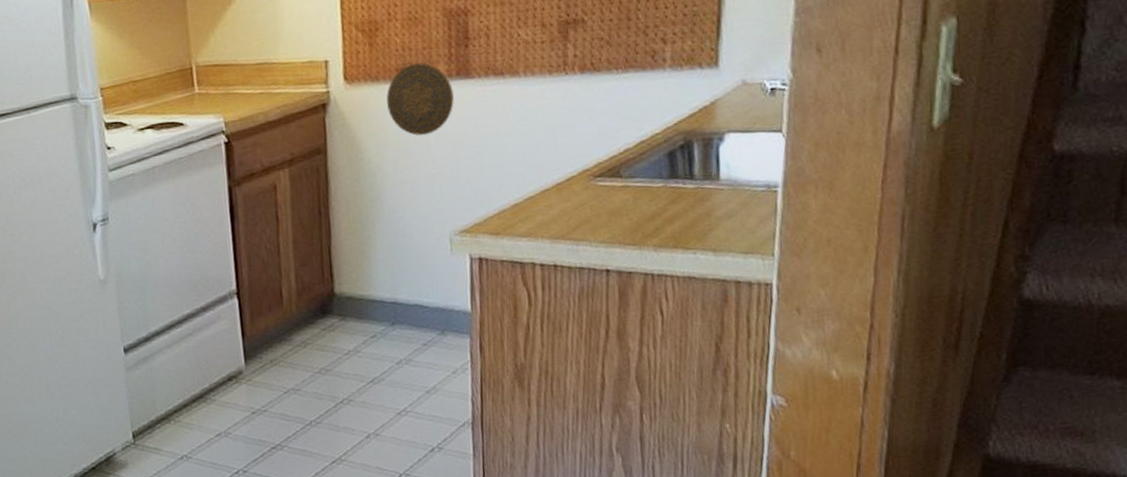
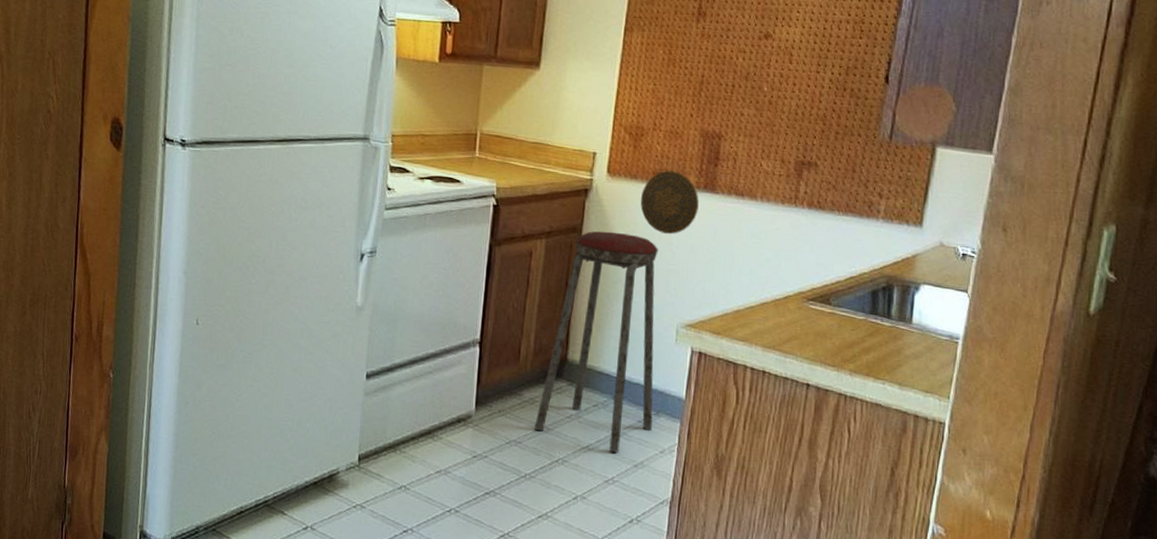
music stool: none [311,143,439,382] -> present [534,231,658,453]

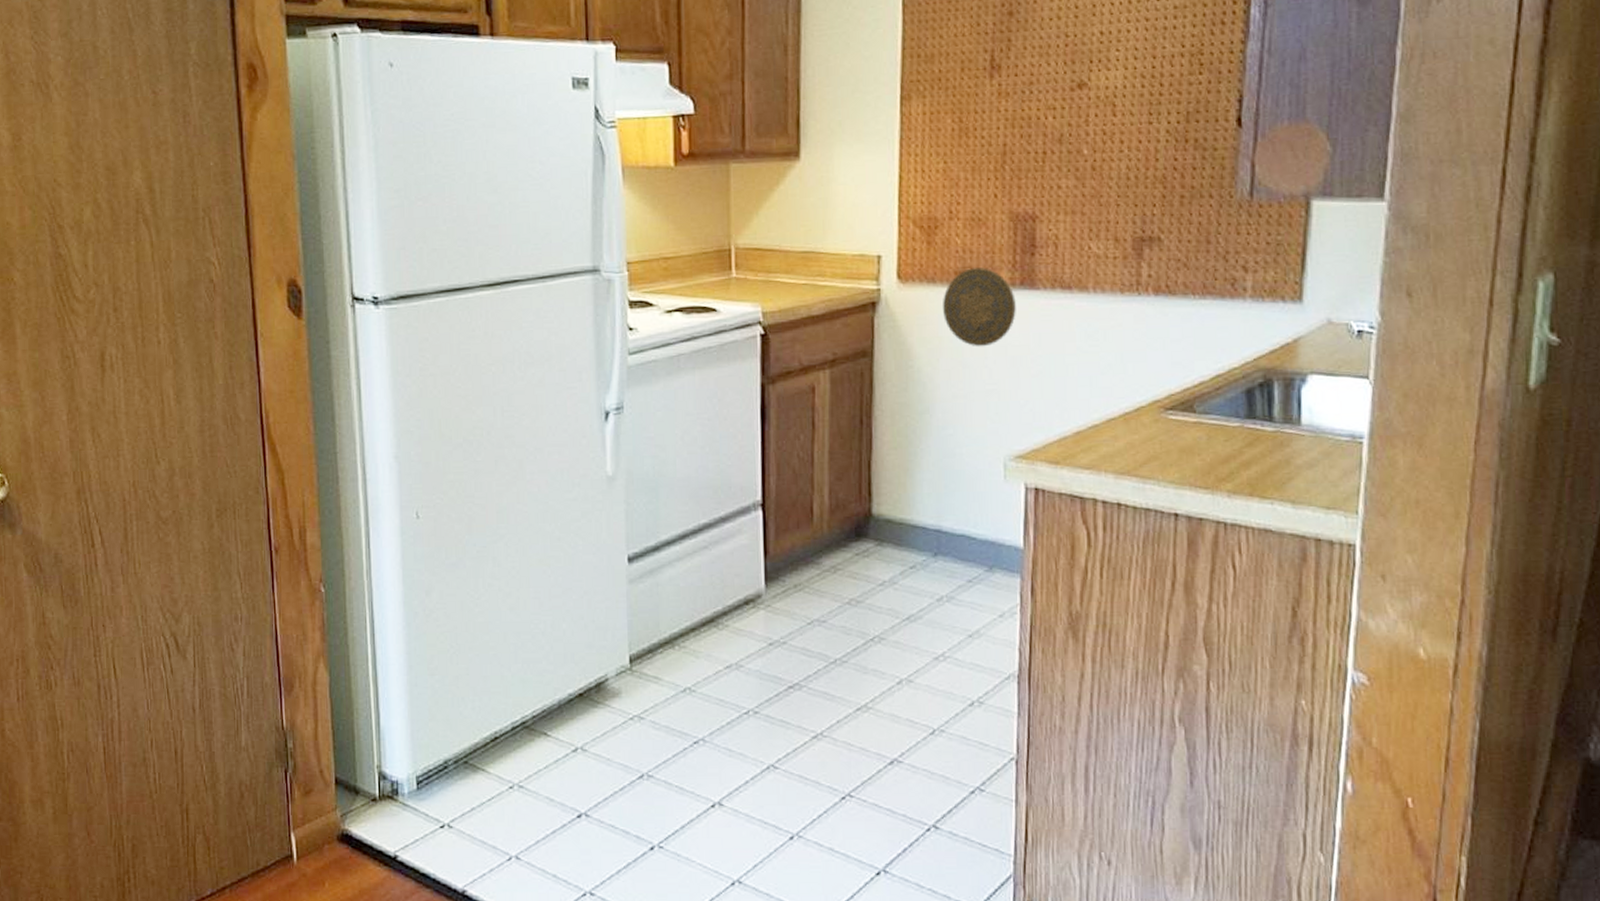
music stool: present [534,231,658,453] -> none [840,351,986,622]

